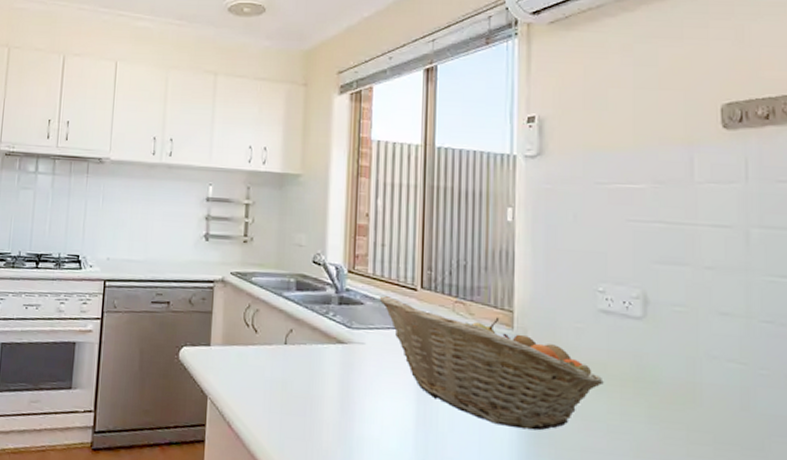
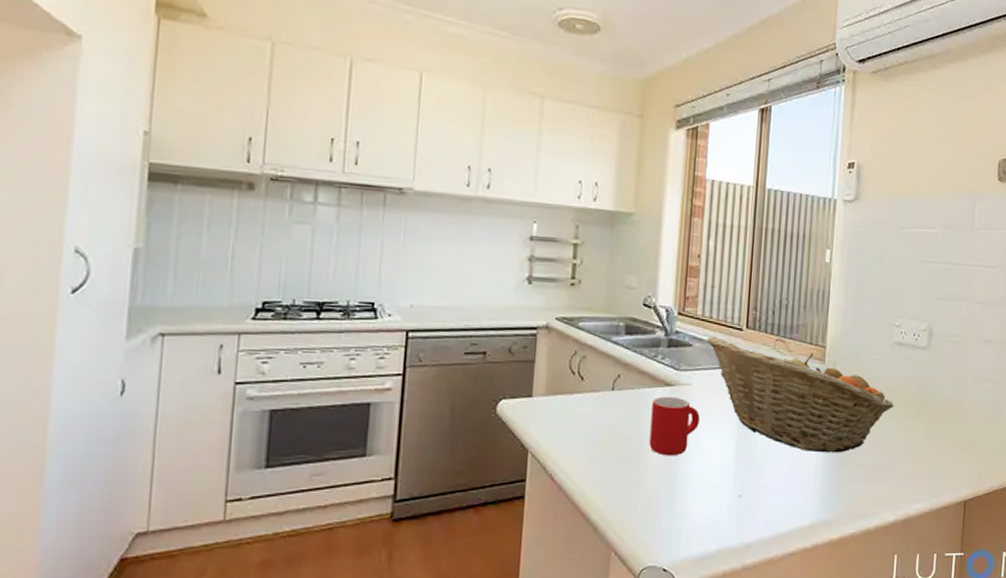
mug: none [323,353,375,416] -> present [649,396,700,456]

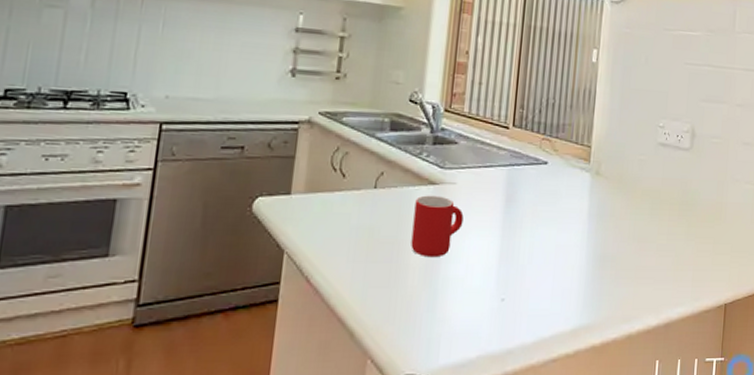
fruit basket: present [707,336,894,453] -> none [473,133,657,255]

